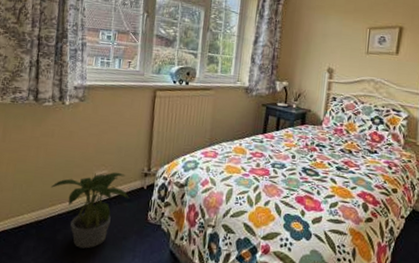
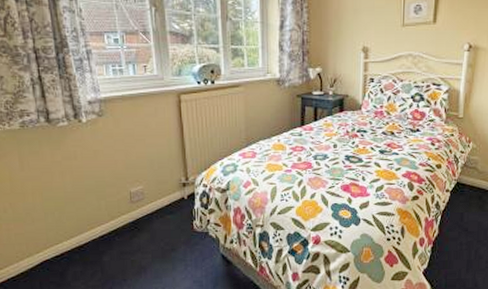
potted plant: present [50,172,130,249] -> none [85,186,171,266]

